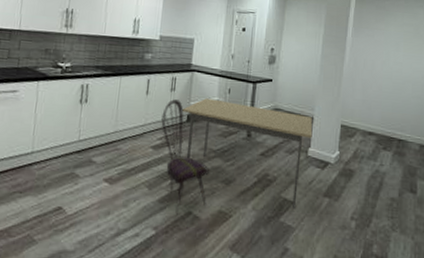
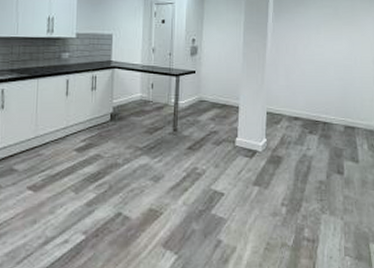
dining chair: present [161,99,209,215] -> none [84,99,137,217]
dining table: present [182,98,313,208] -> none [105,95,239,199]

